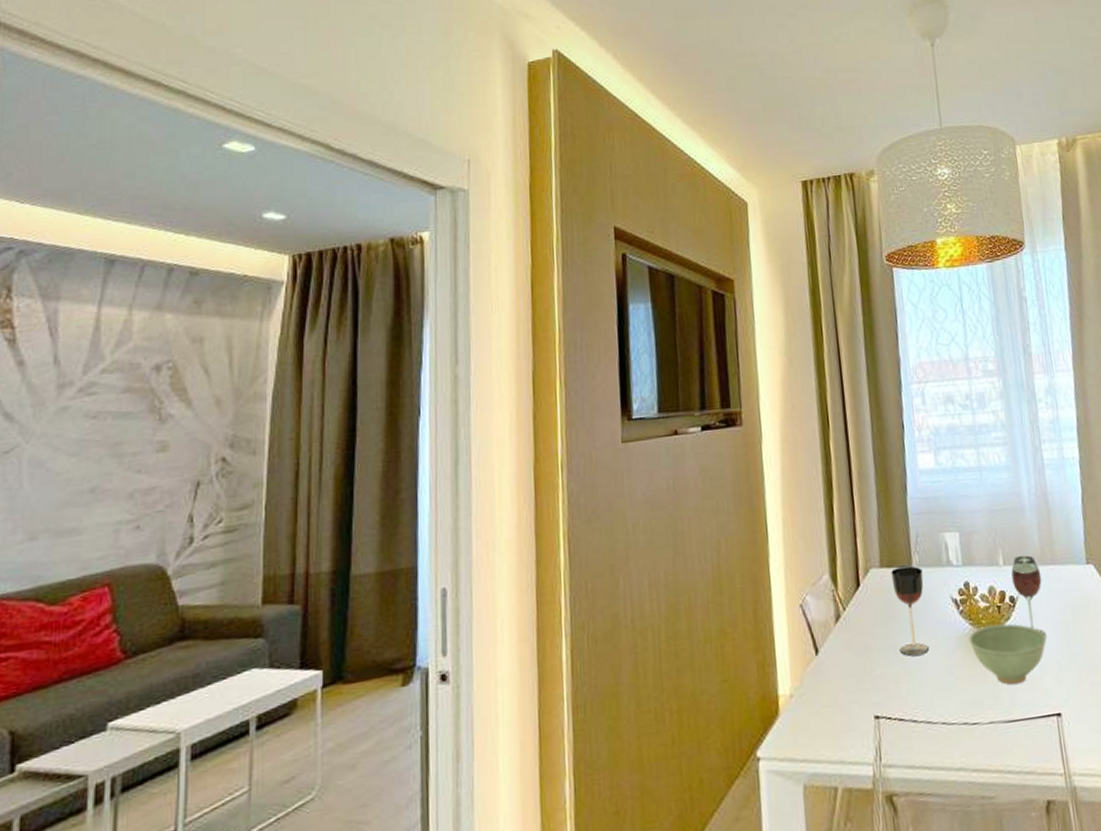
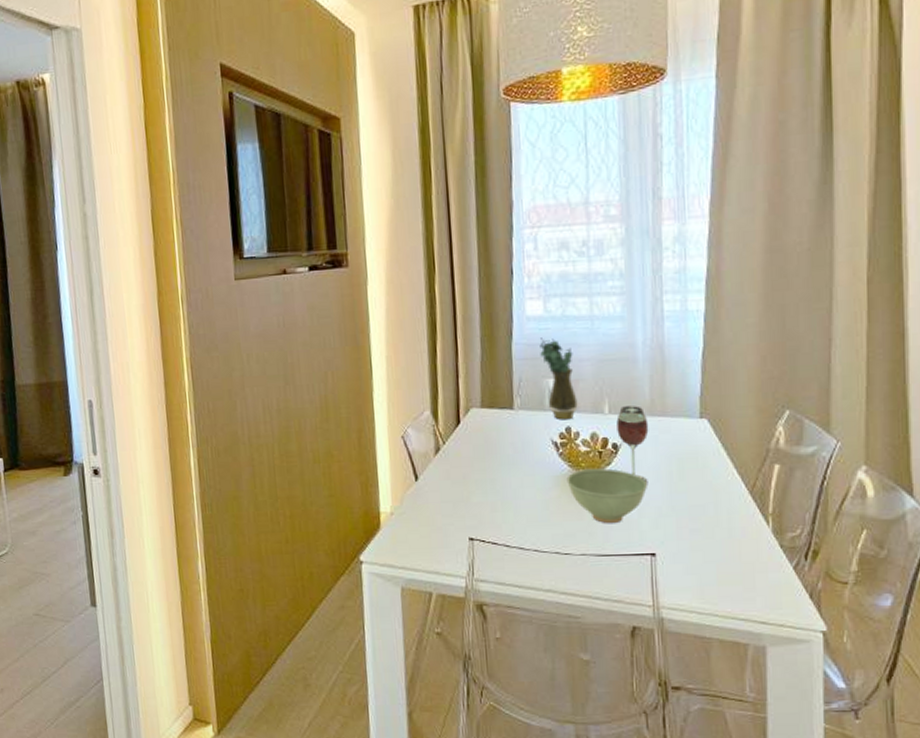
wineglass: present [891,566,929,656] -> none [491,408,525,490]
vase: none [933,491,974,575] -> present [539,338,578,420]

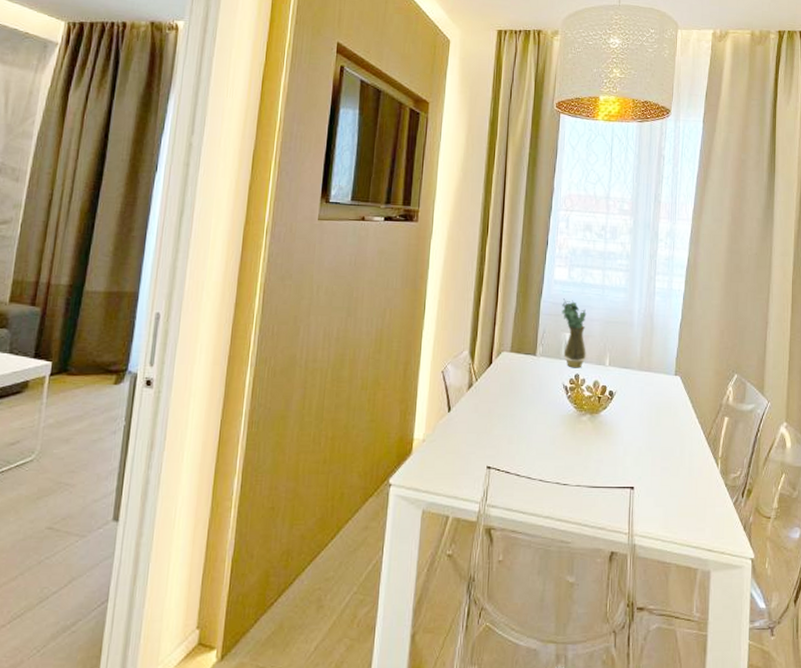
bowl: present [566,468,648,524] -> none [571,411,633,460]
wineglass: present [616,406,649,483] -> none [614,361,638,426]

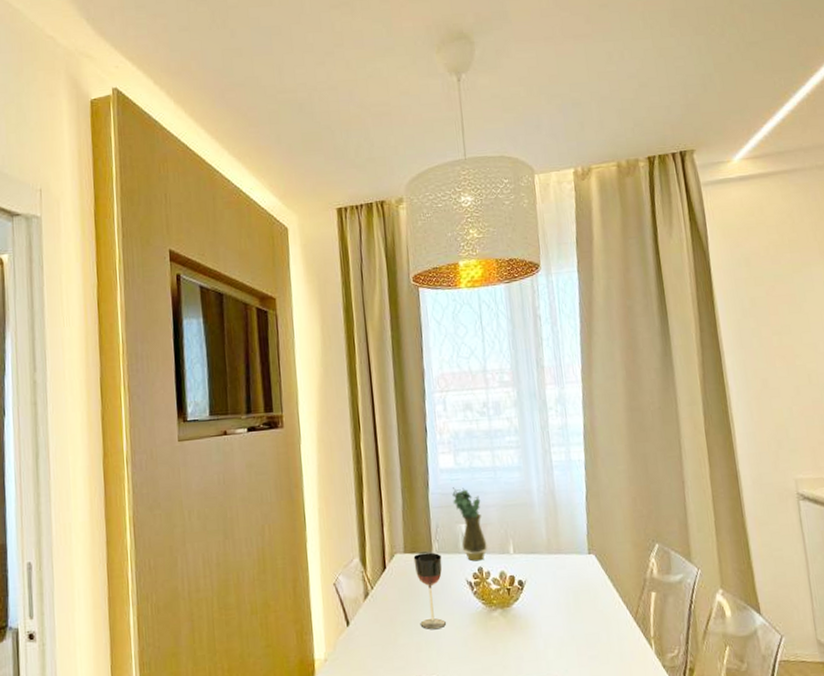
wineglass: none [515,354,544,426] -> present [413,552,446,630]

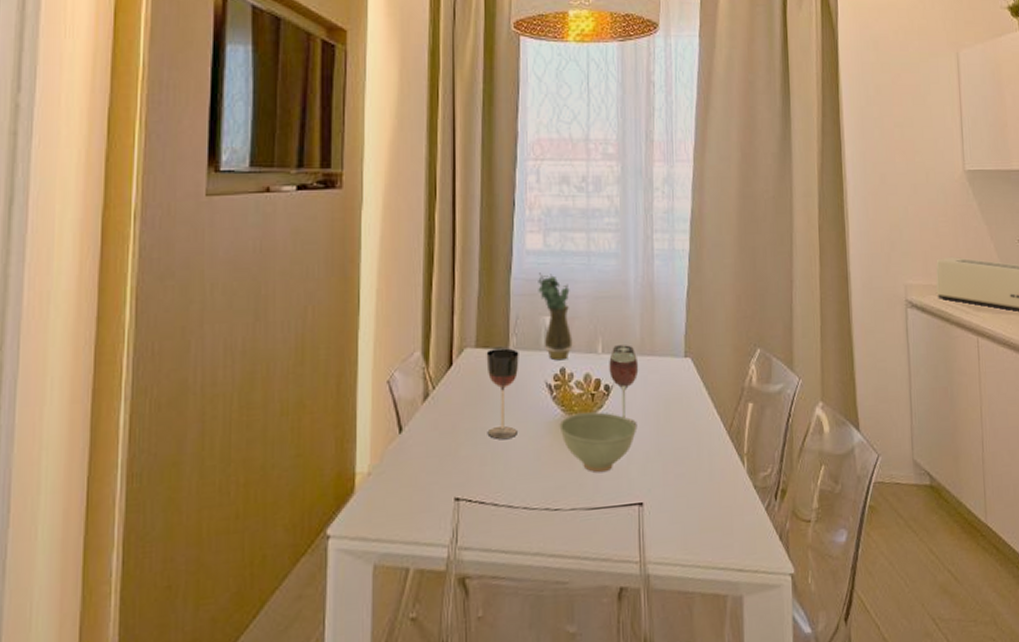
bowl: none [481,604,551,656] -> present [559,412,638,473]
wineglass: none [520,545,549,616] -> present [609,345,639,426]

